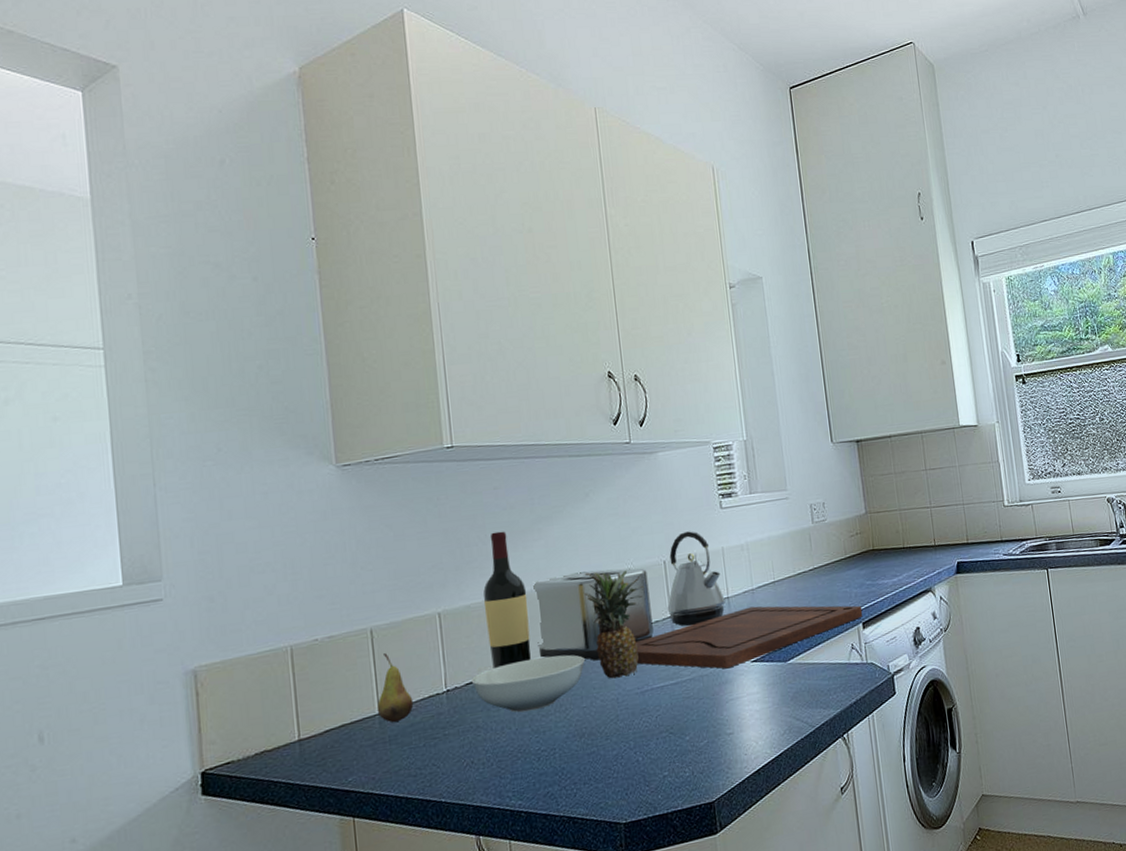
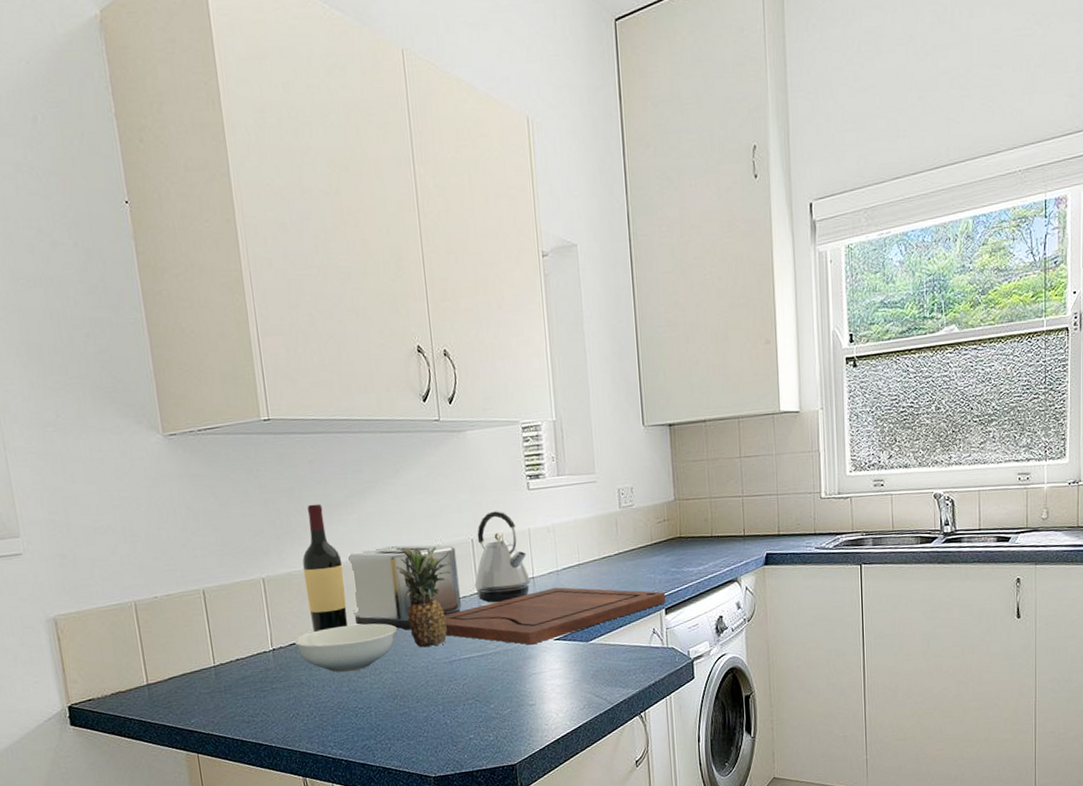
fruit: present [377,653,414,723] -> none [212,613,244,675]

